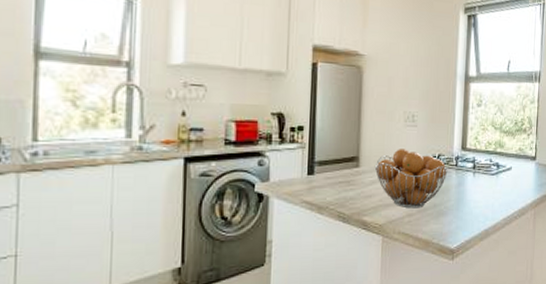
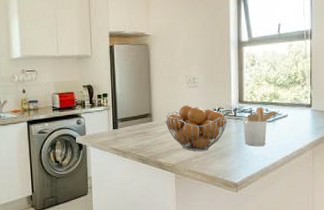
utensil holder: none [464,156,504,203] -> present [242,106,280,146]

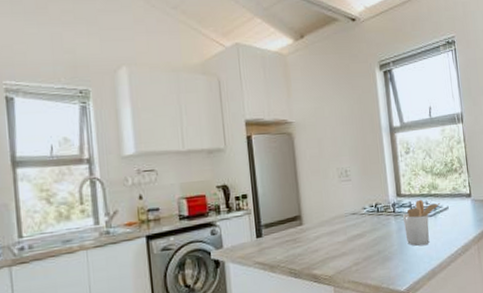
fruit basket: present [164,105,228,152] -> none [316,202,387,258]

